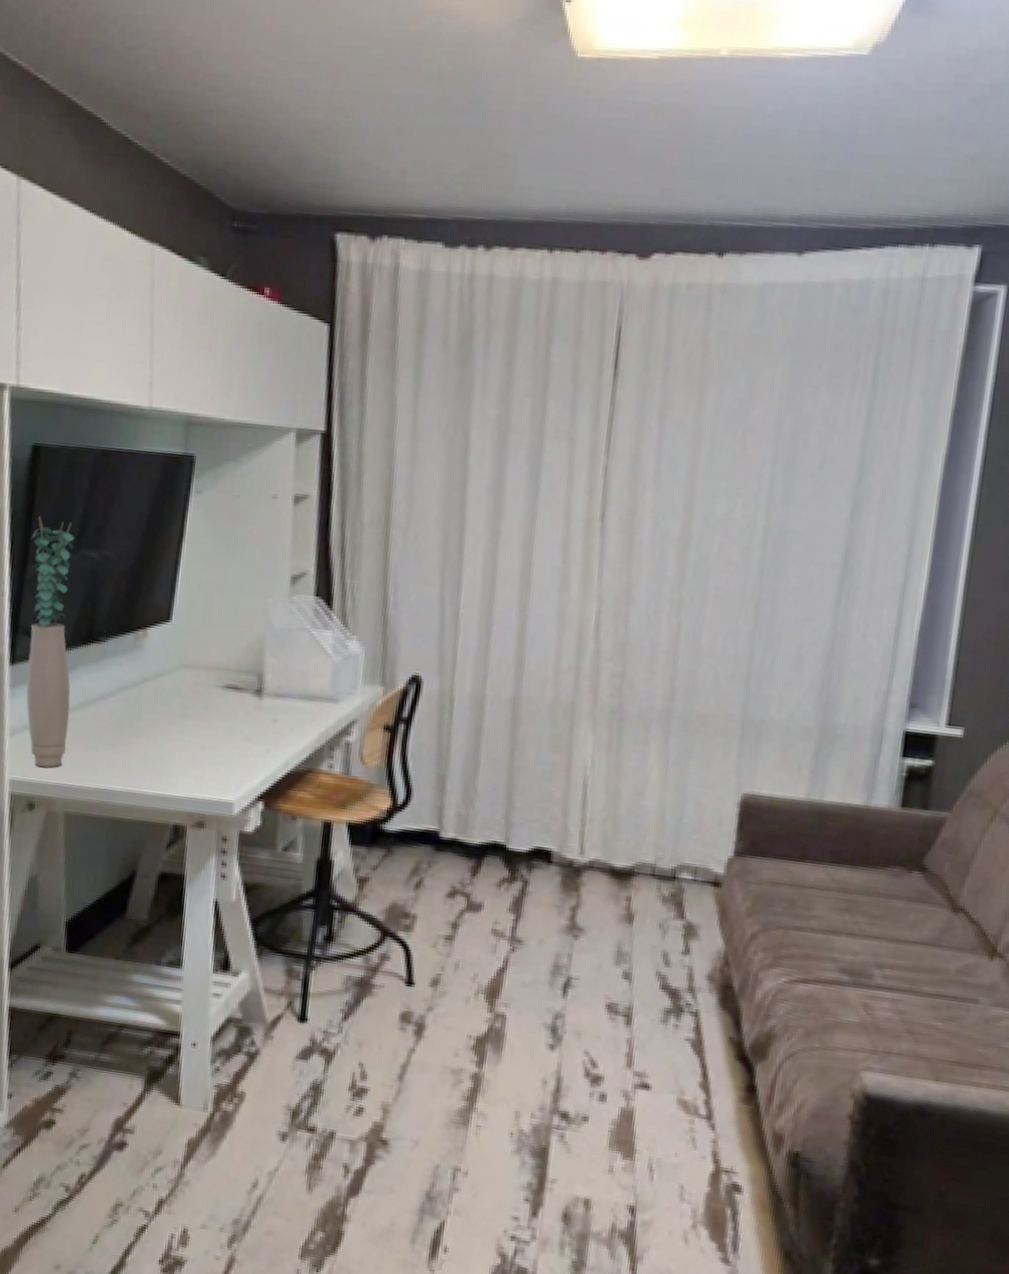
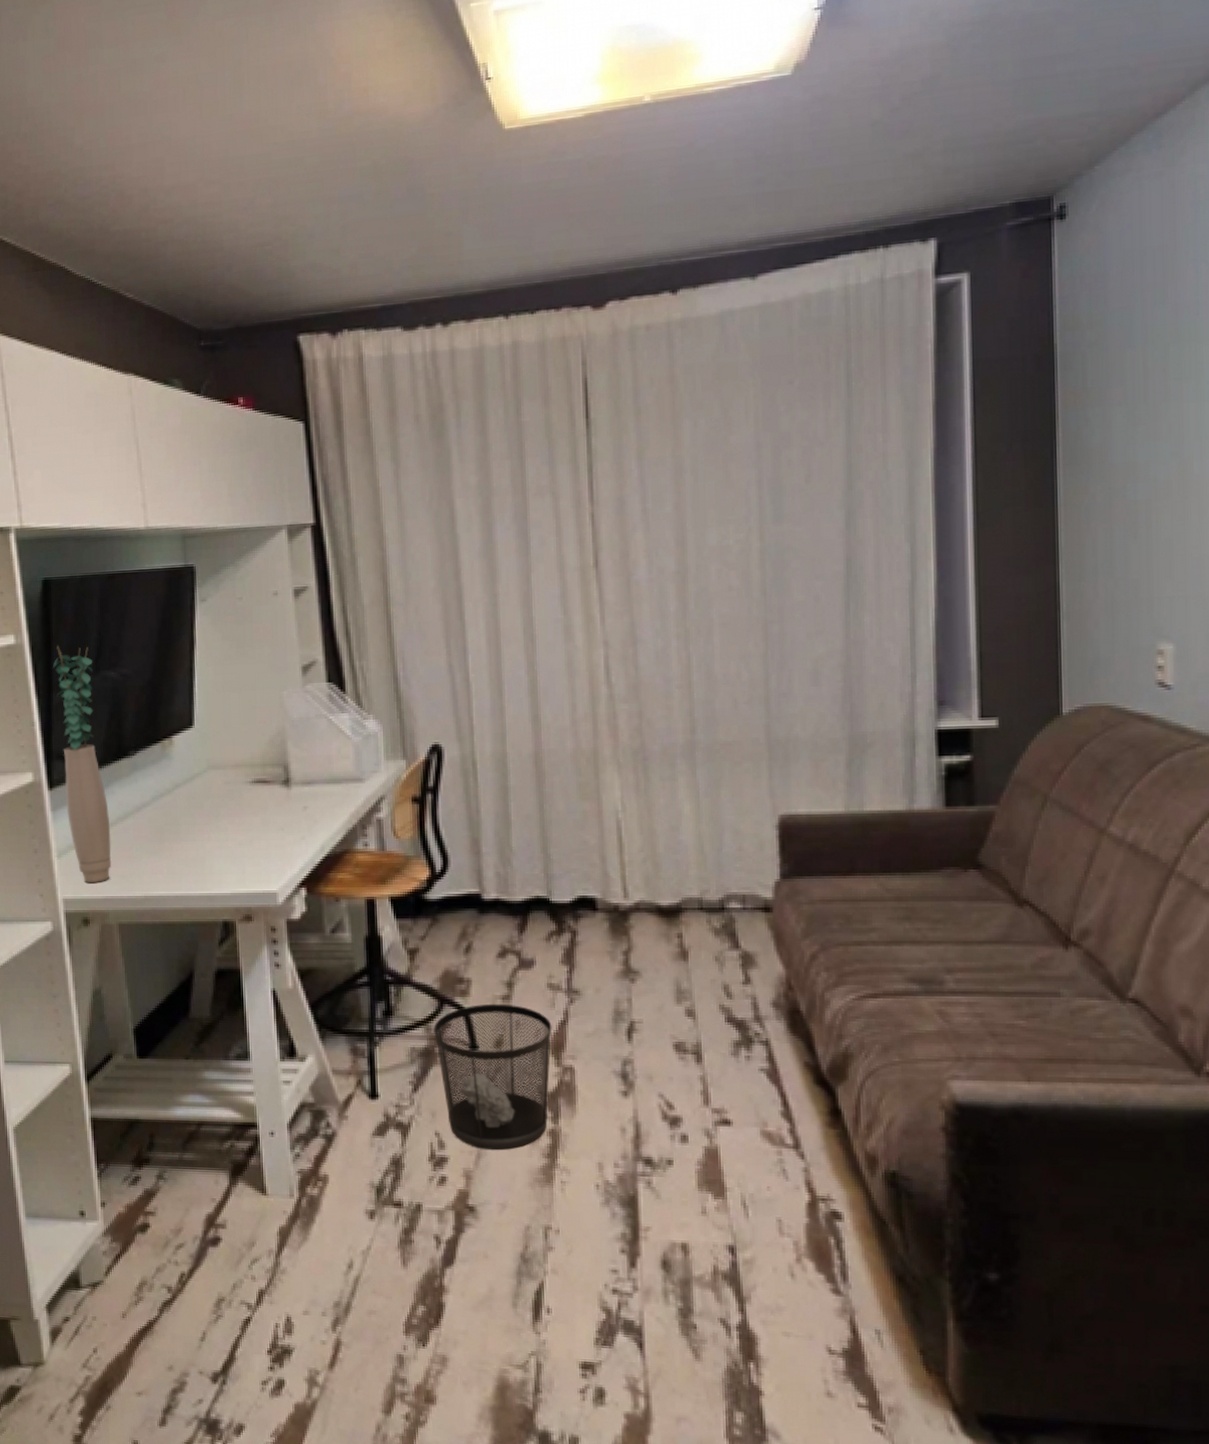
waste bin: none [372,941,491,1088] -> present [434,1003,552,1150]

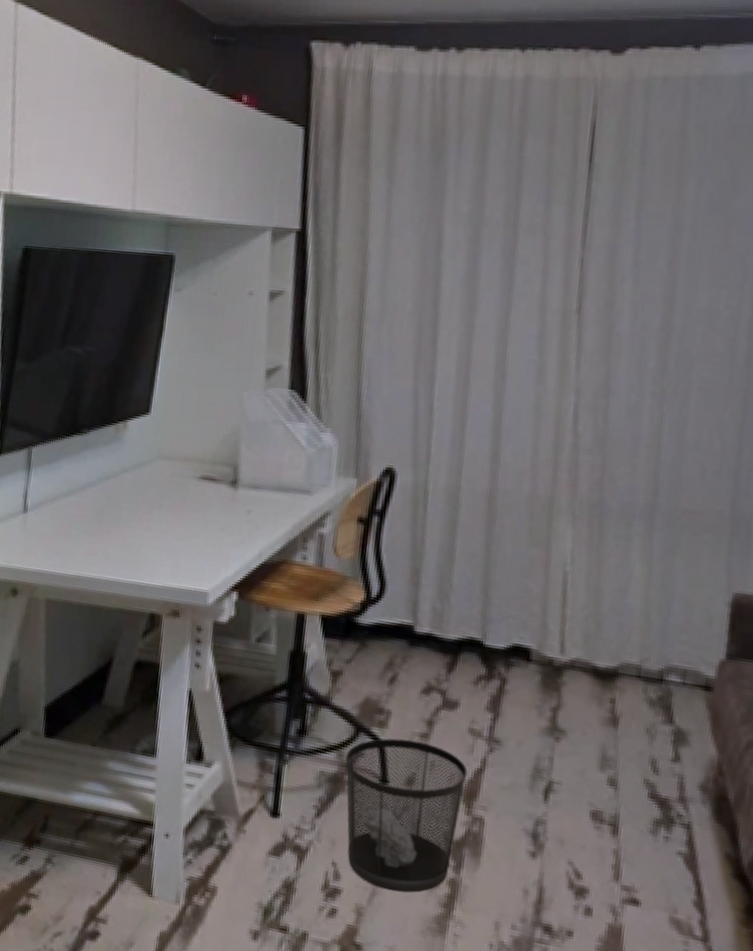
vase: present [53,645,112,884] -> none [12,314,60,555]

